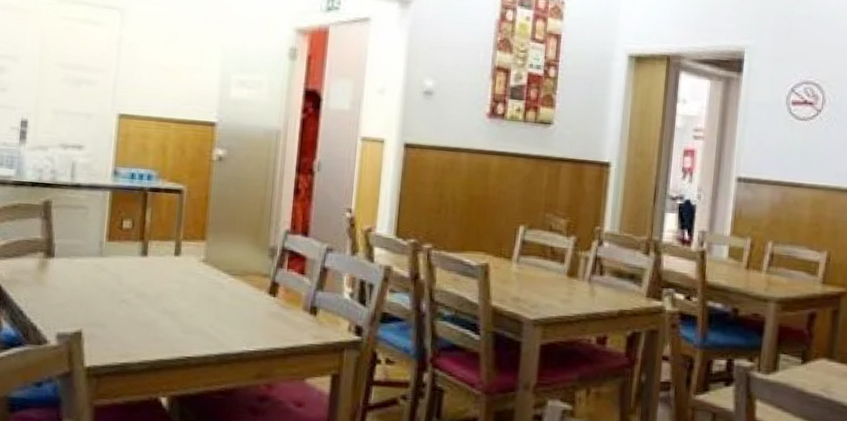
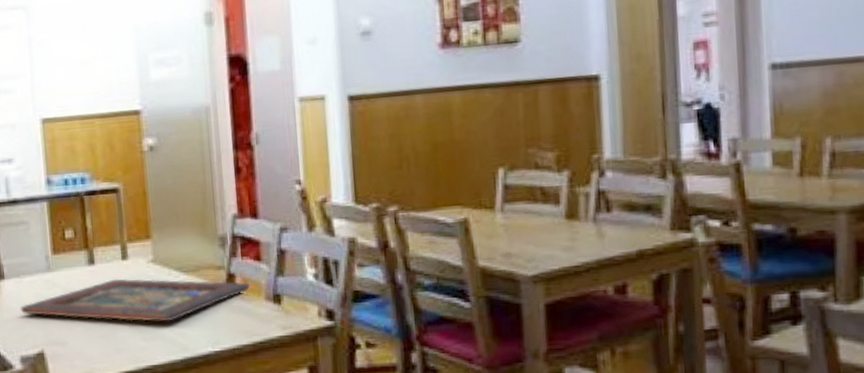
religious icon: none [65,272,292,319] -> present [20,278,251,322]

